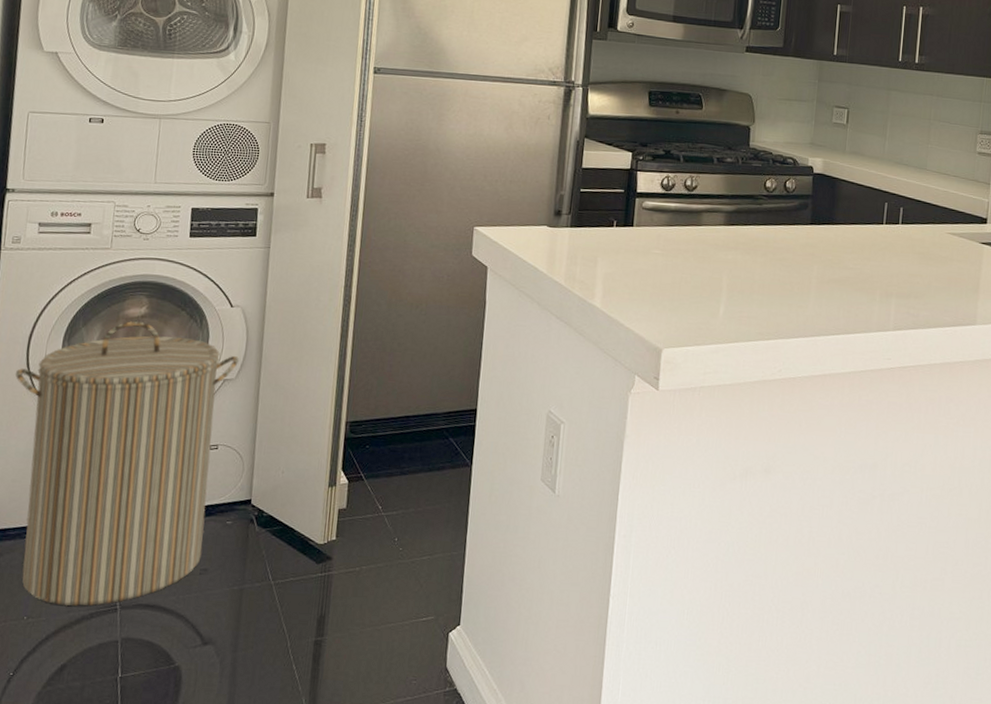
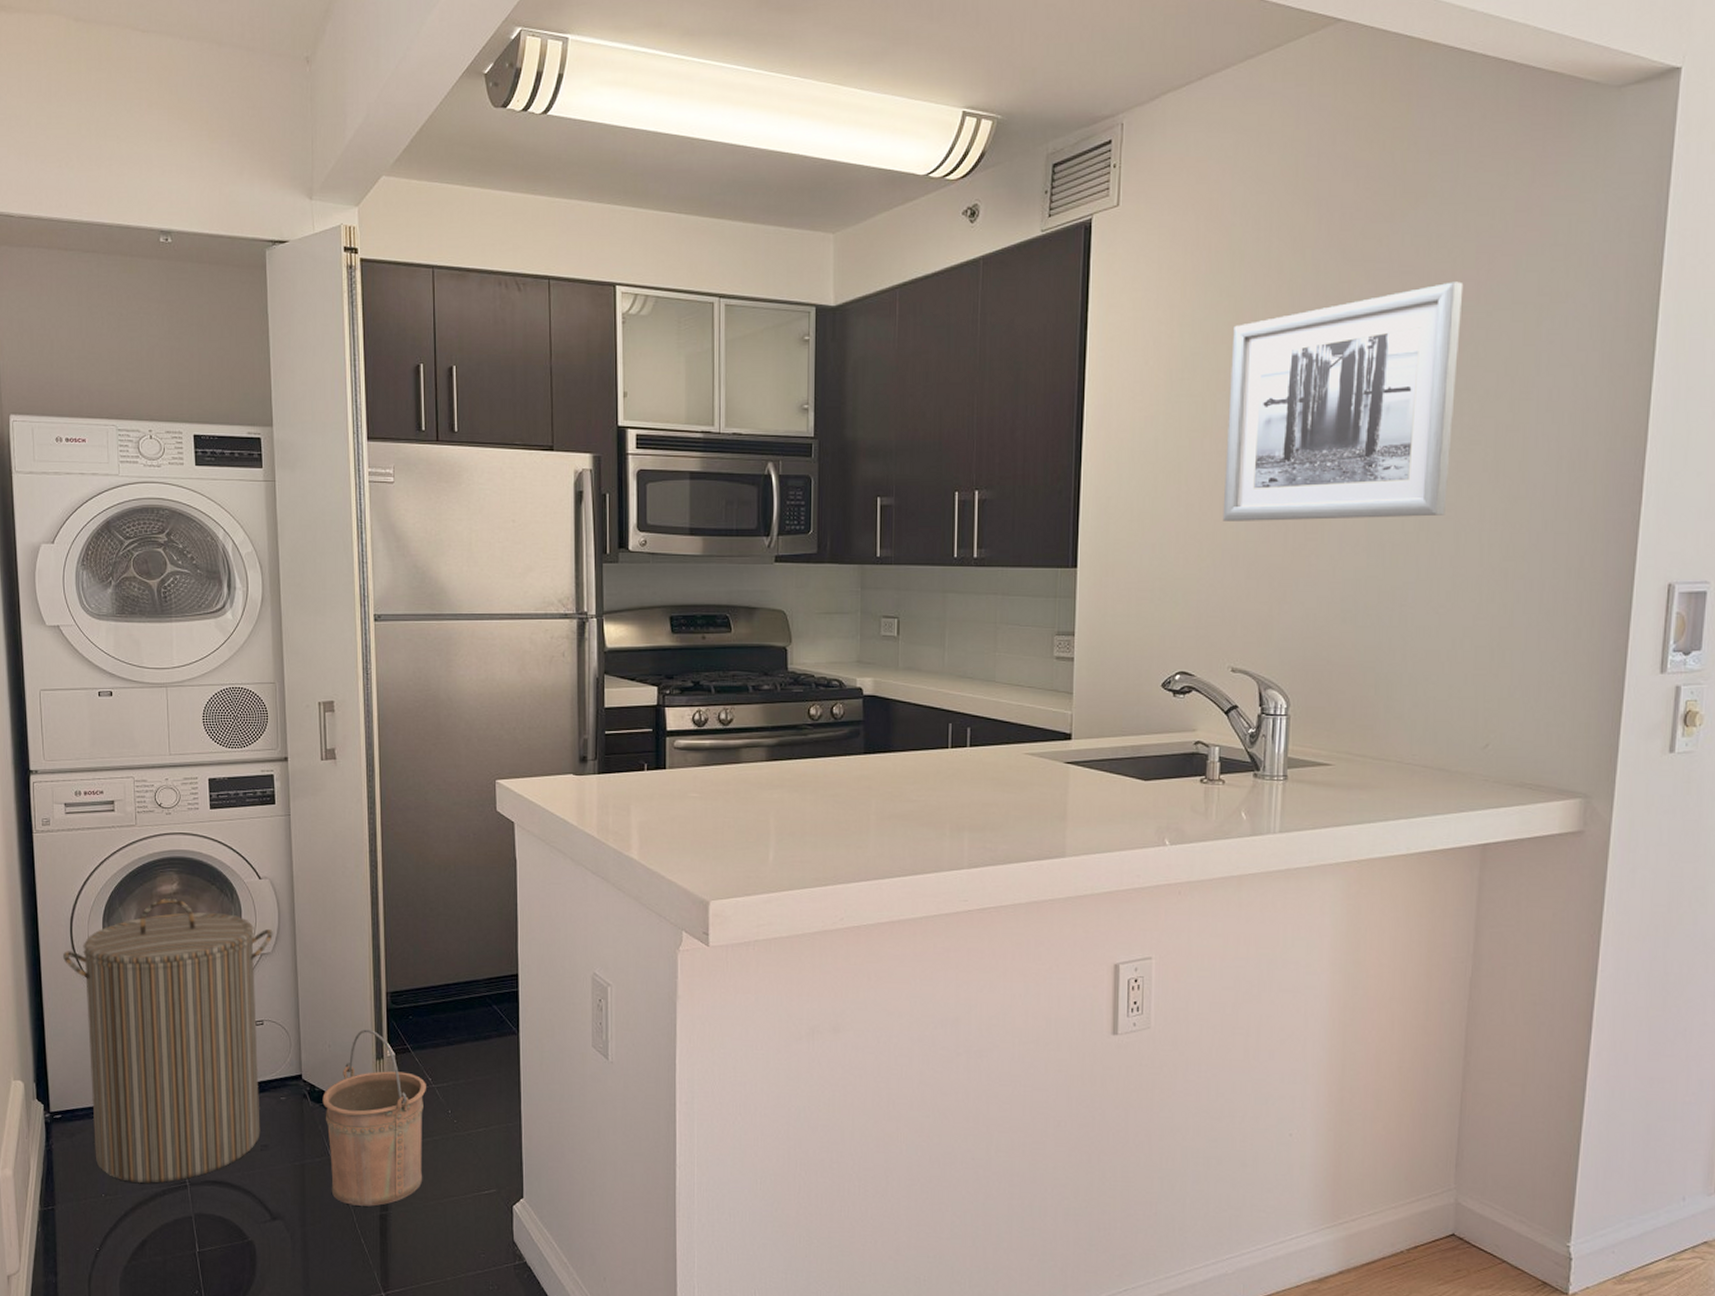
bucket: none [268,457,376,632] -> present [322,1029,426,1207]

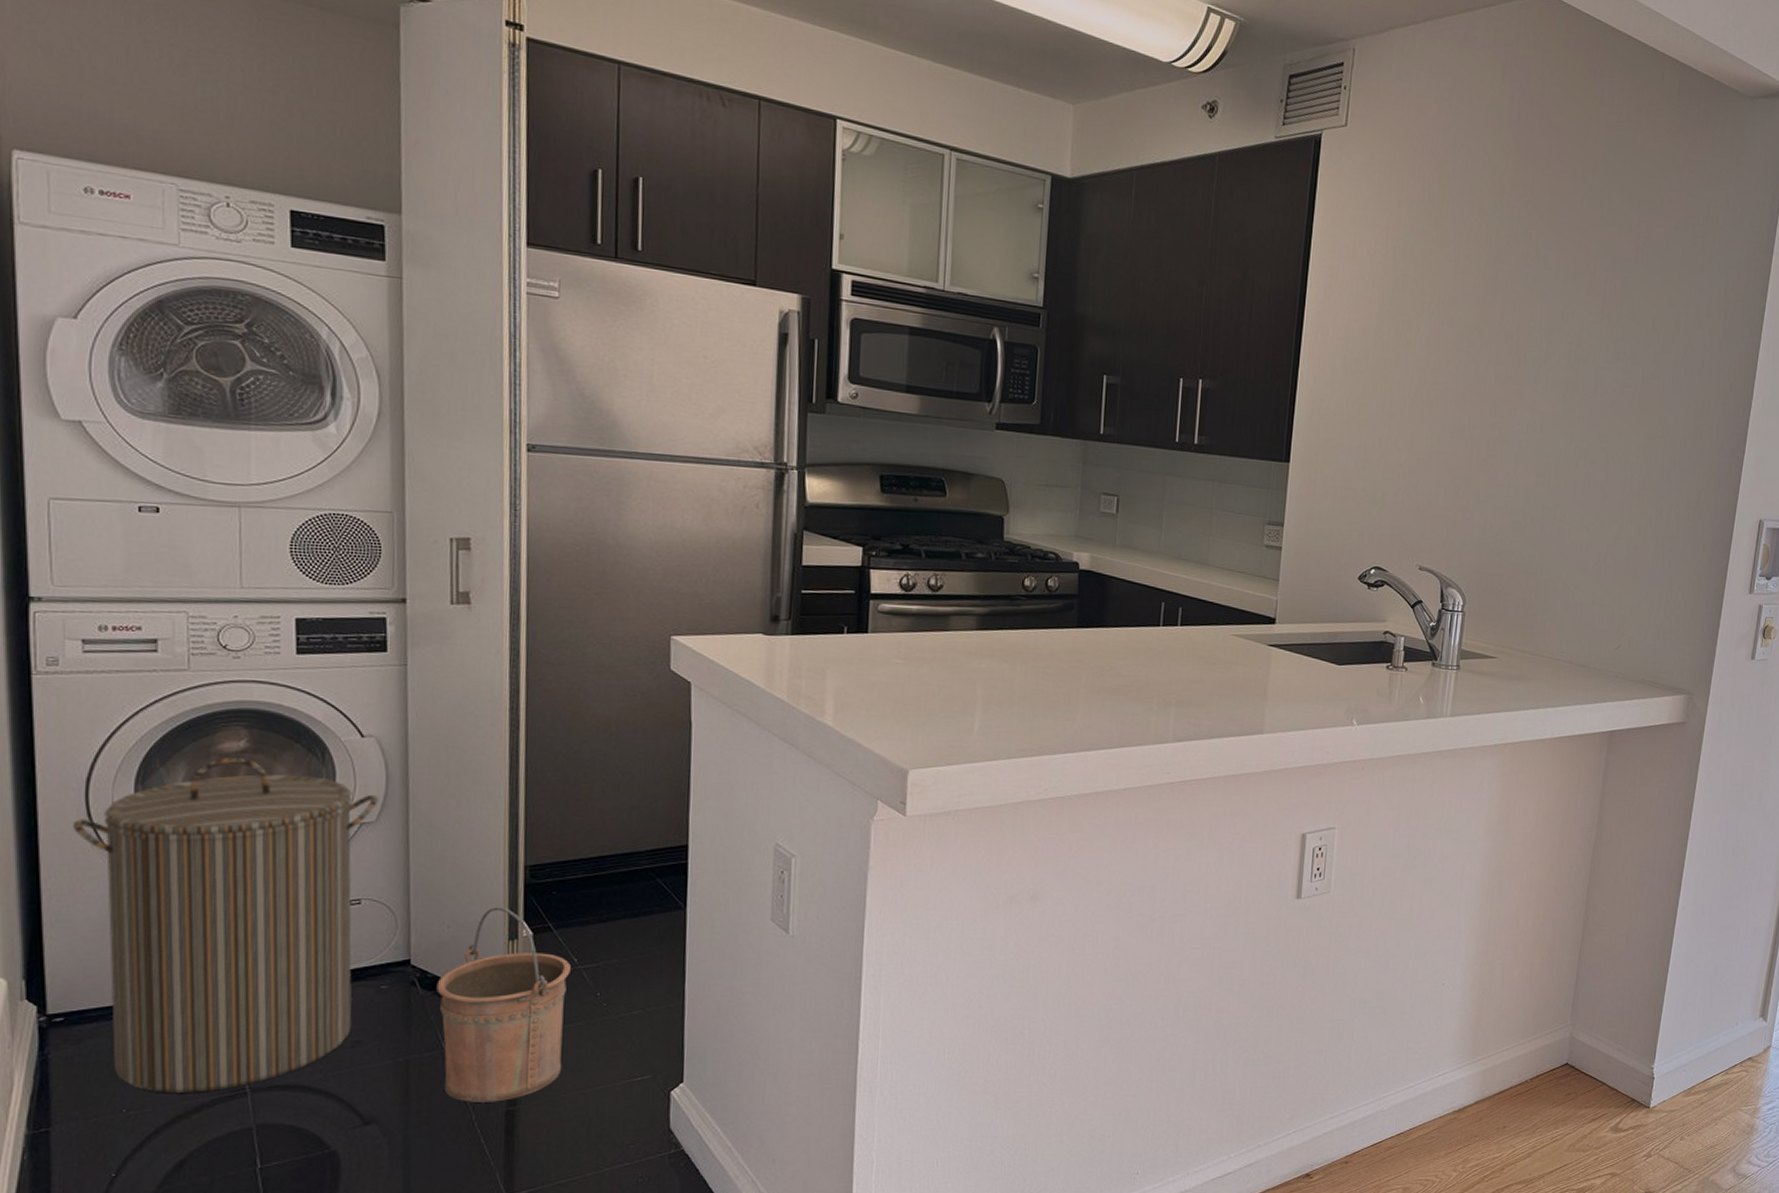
wall art: present [1222,281,1464,521] -> none [1419,242,1626,446]

